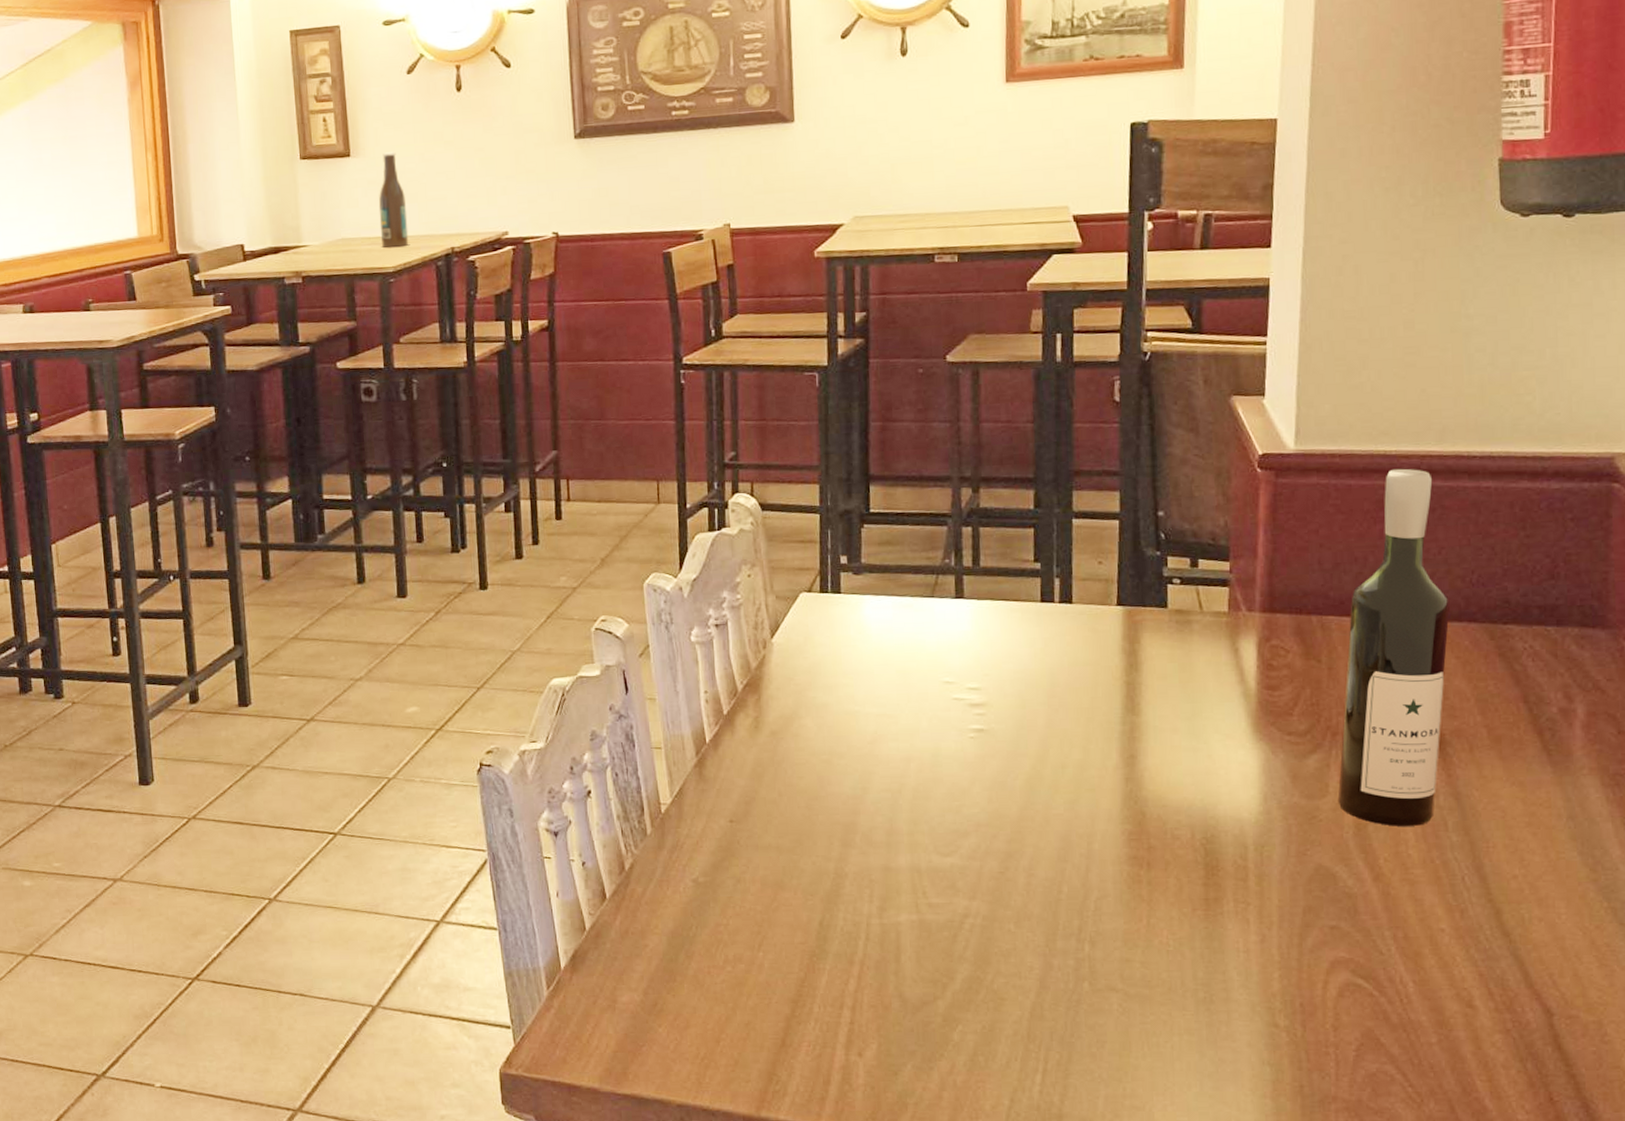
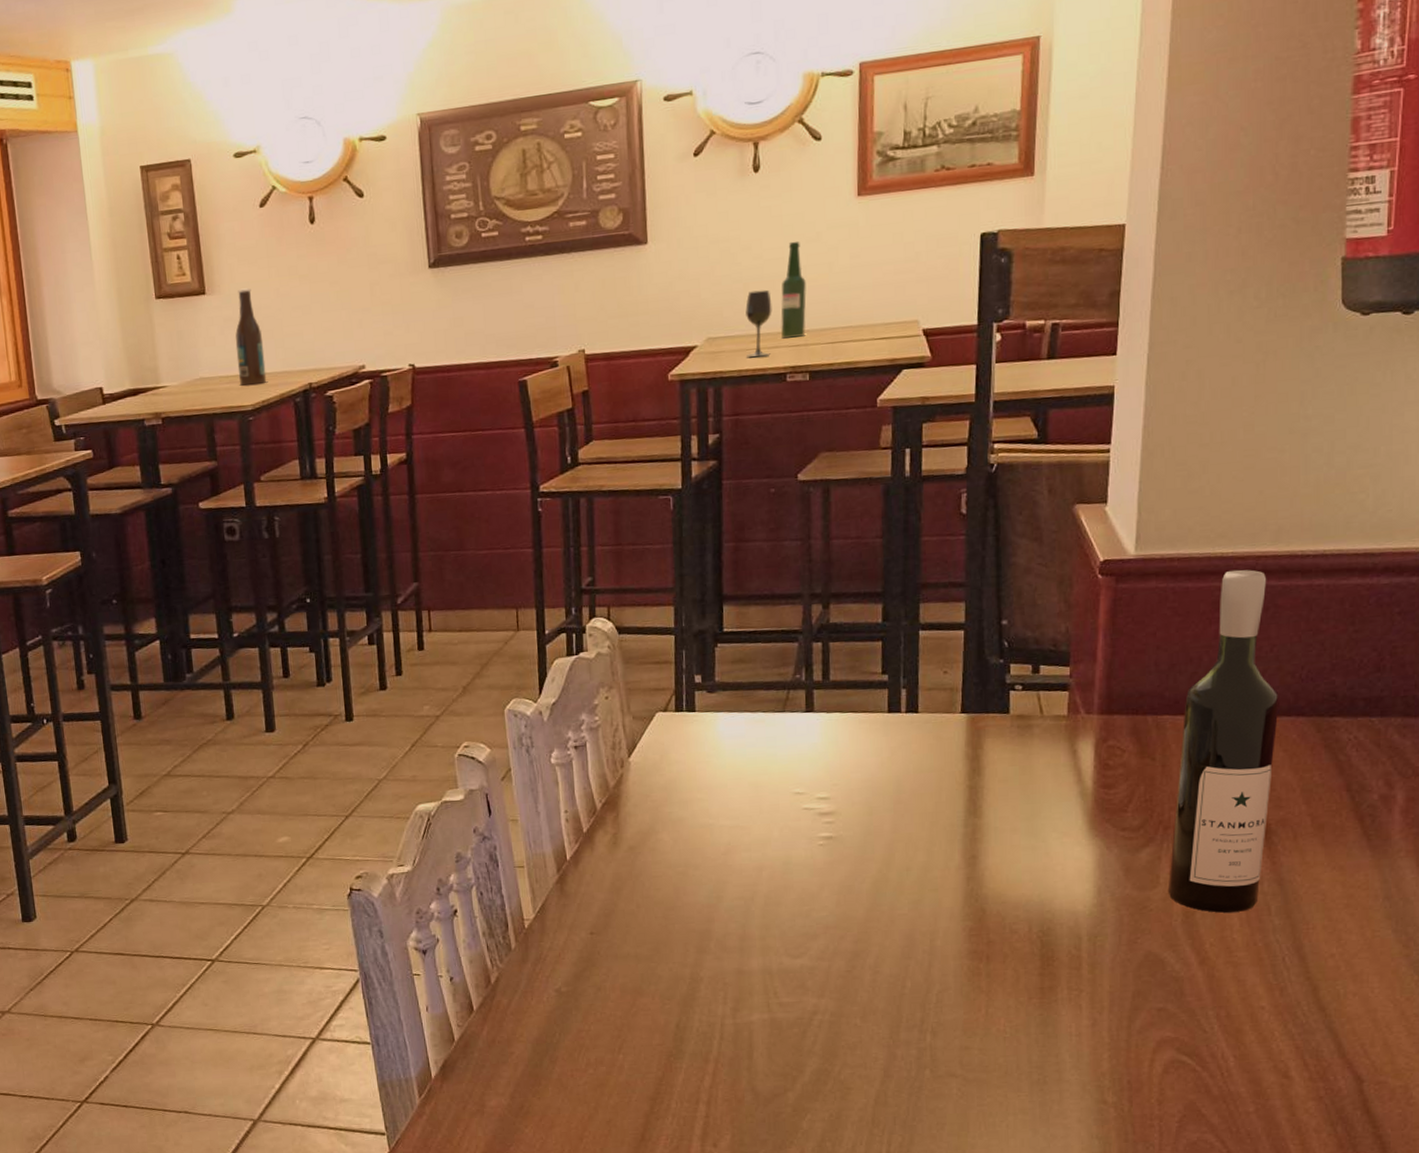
wine glass: none [893,171,920,238] -> present [745,289,772,358]
beer bottle: none [928,124,955,220] -> present [780,241,807,338]

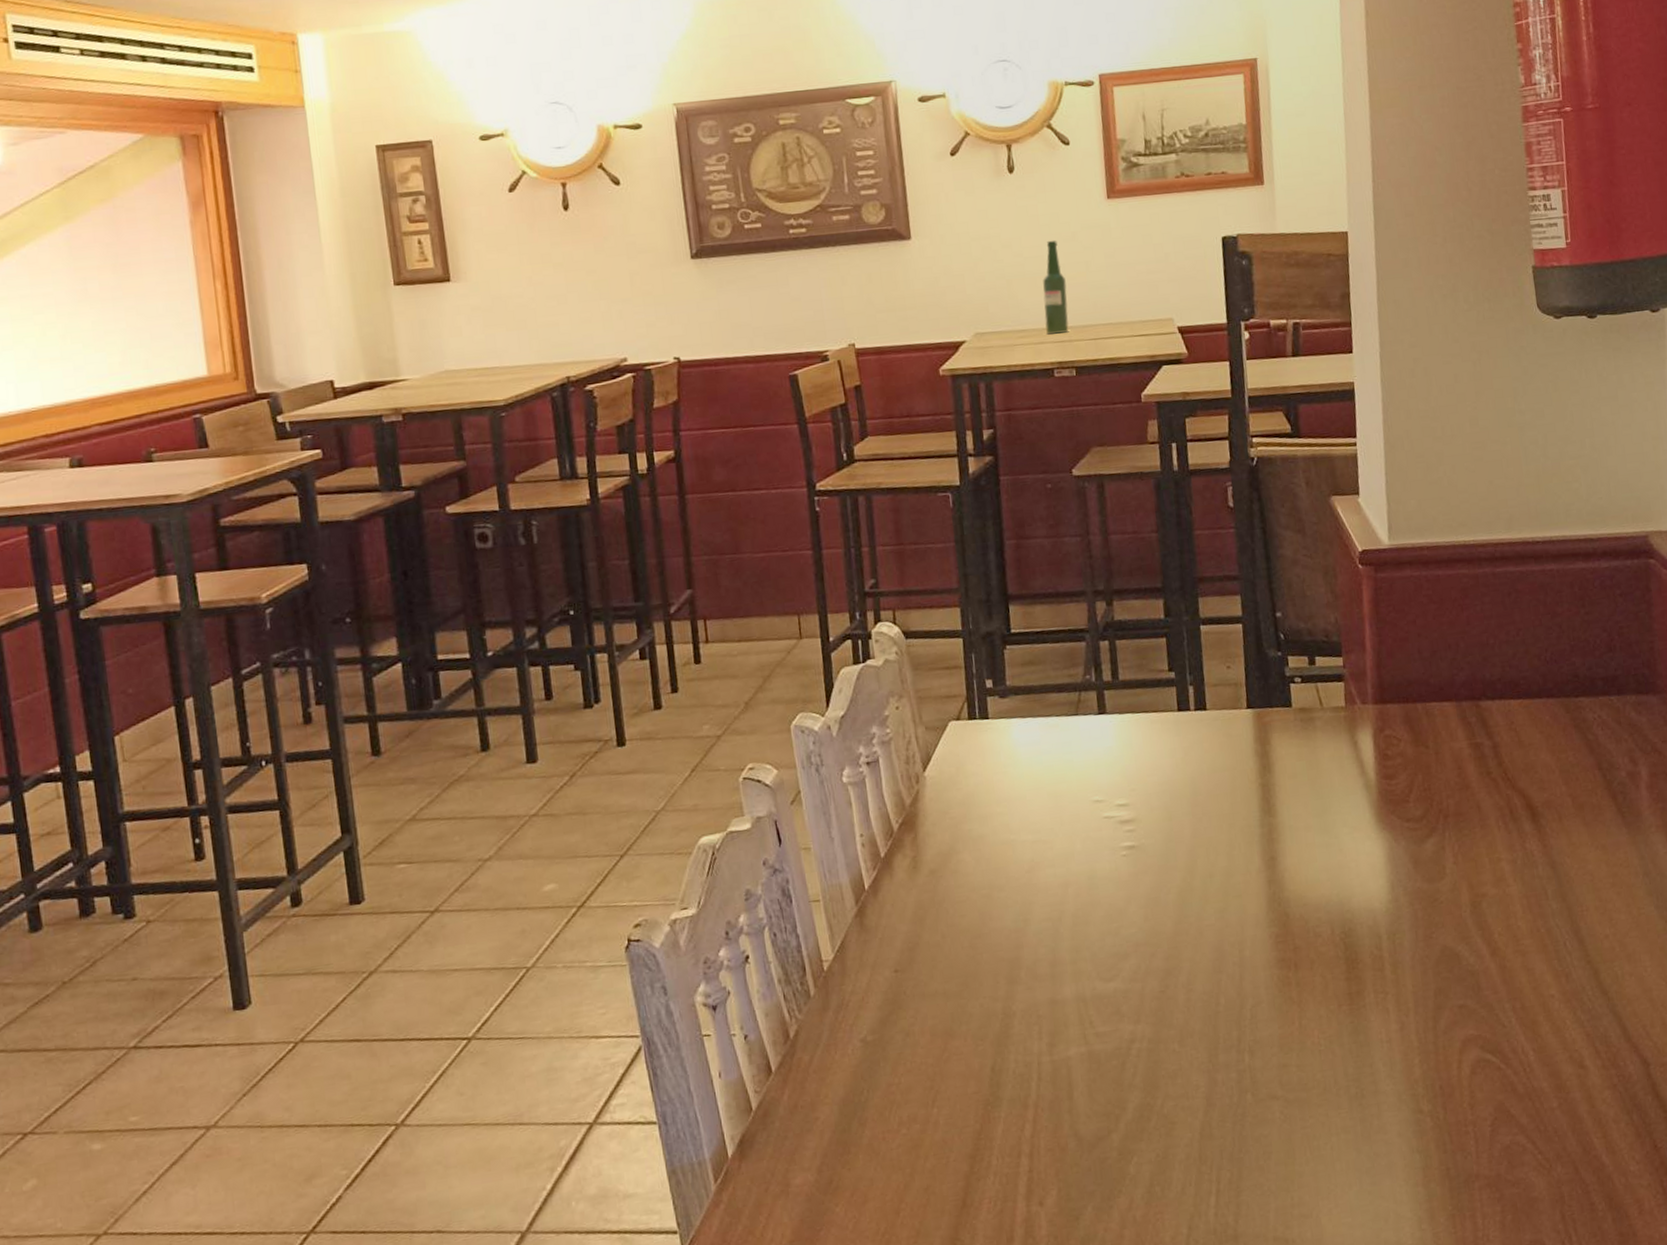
beer bottle: present [235,288,267,387] -> none [484,275,520,380]
wine glass: present [745,289,772,358] -> none [1010,286,1037,354]
bottle: present [1167,569,1279,913] -> none [1448,556,1536,901]

